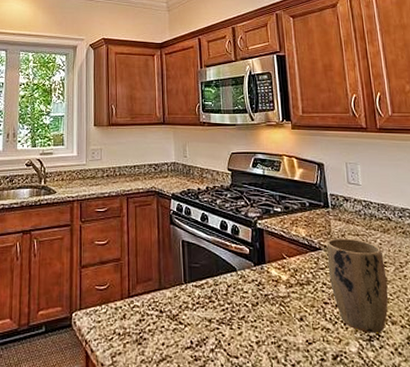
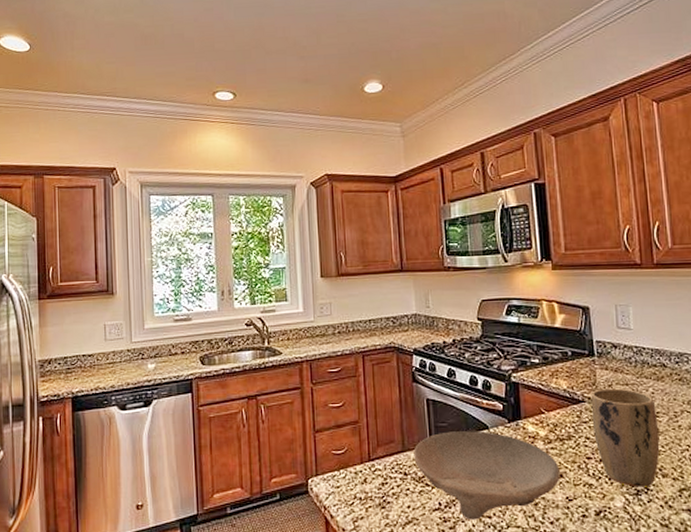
bowl: none [169,272,301,359] -> present [413,431,560,520]

